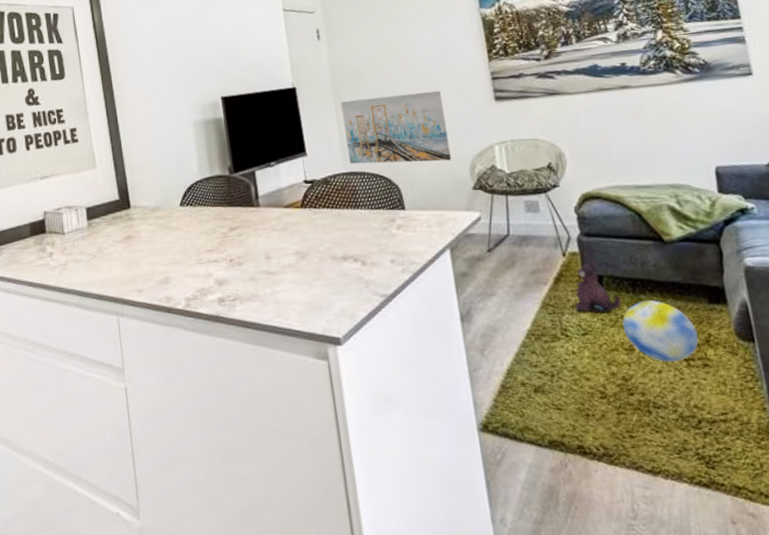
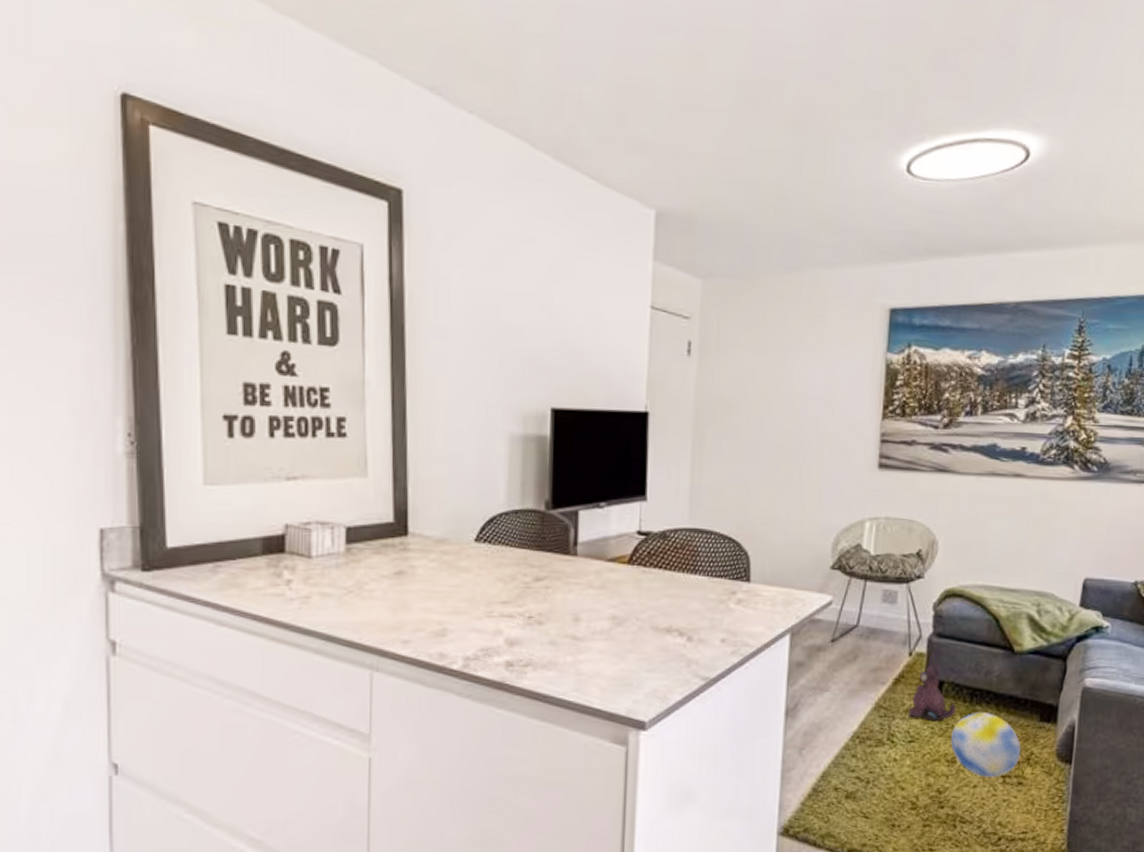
wall art: present [341,90,452,164] -> none [697,440,821,531]

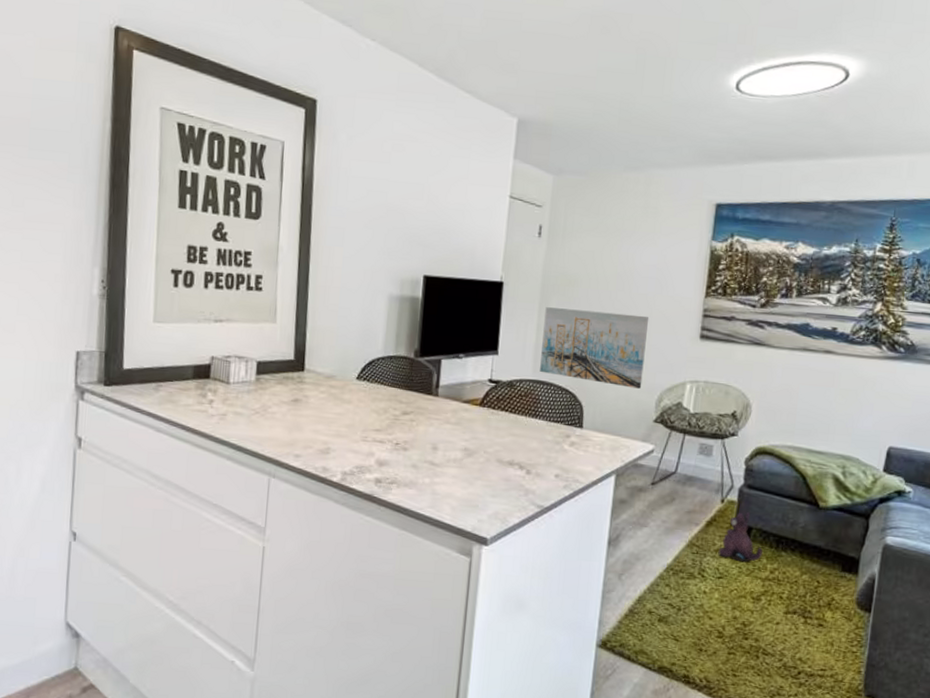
wall art: none [697,440,821,531] -> present [540,307,649,389]
ball: present [951,712,1021,778] -> none [757,557,823,618]

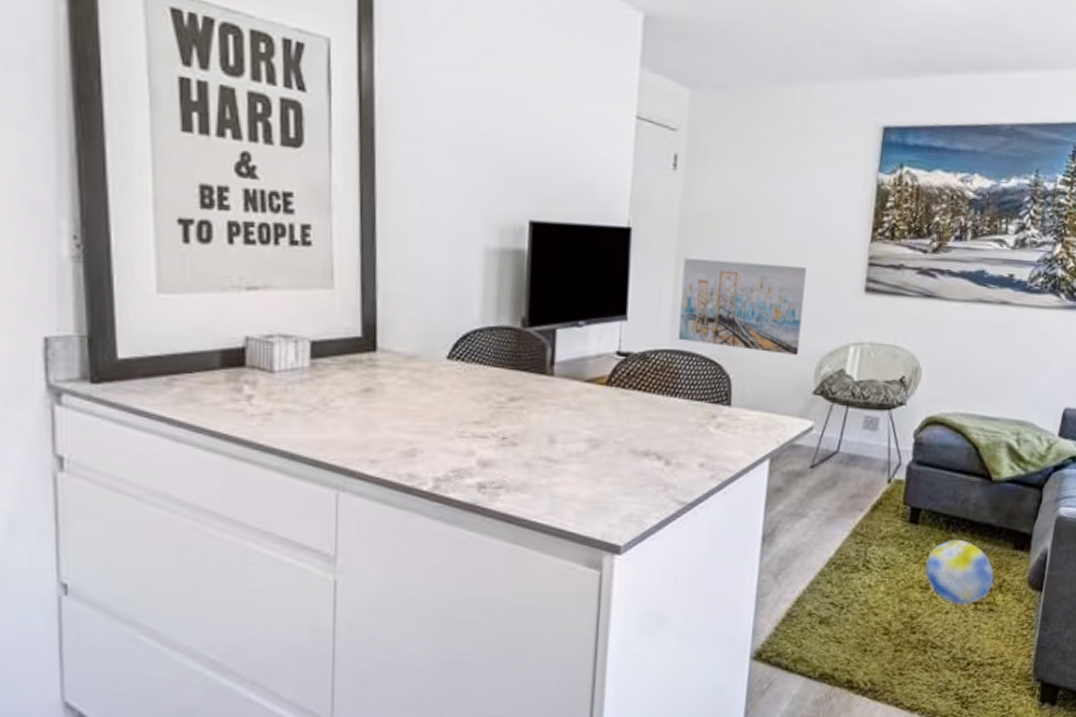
plush toy: present [718,512,763,563] -> none [884,492,932,549]
ball: none [757,557,823,618] -> present [925,539,994,605]

